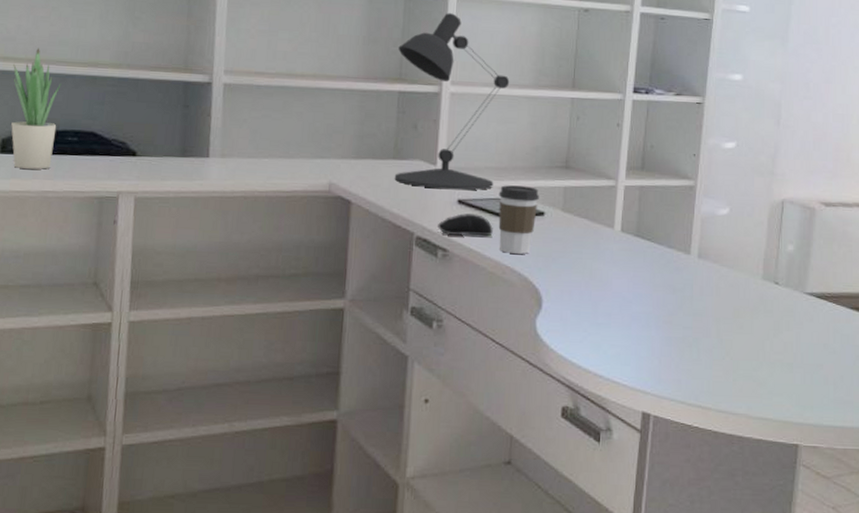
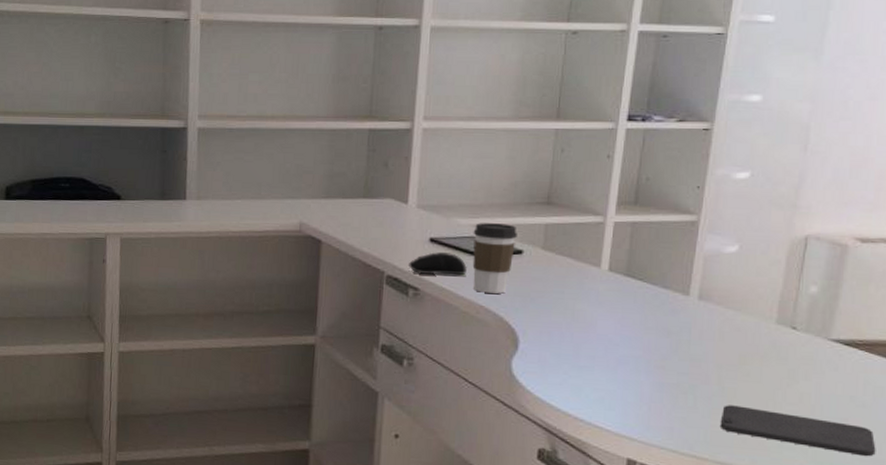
potted plant: present [11,47,62,169] -> none [12,101,54,214]
desk lamp: present [394,13,510,191] -> none [364,45,487,229]
smartphone: none [720,356,846,399] -> present [719,405,876,457]

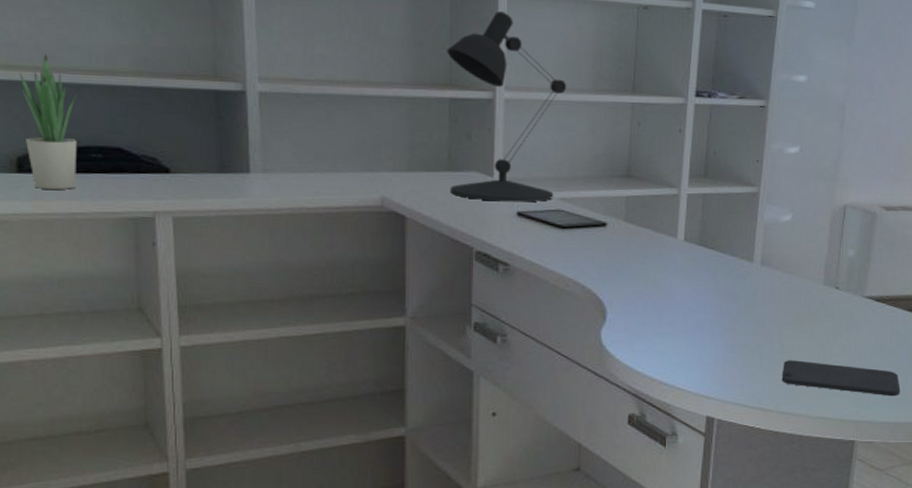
potted plant: none [12,101,54,214] -> present [19,53,78,190]
desk lamp: none [364,45,487,229] -> present [447,11,567,202]
computer mouse: present [409,252,467,276] -> none [498,226,555,249]
coffee cup: present [472,223,517,294] -> none [559,196,601,266]

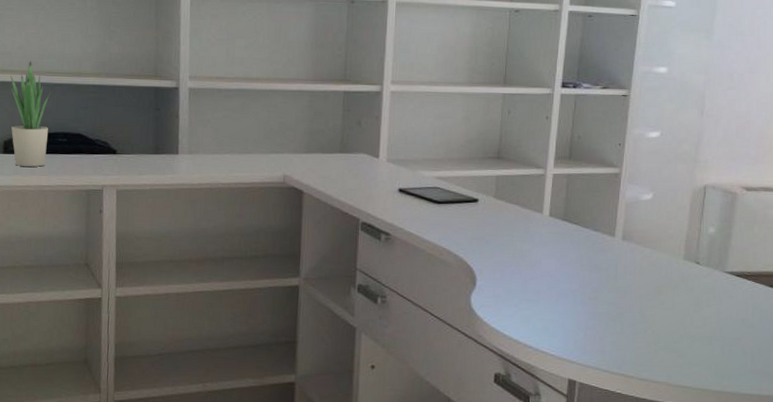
desk lamp: present [447,11,567,202] -> none [341,18,445,180]
smartphone: present [781,360,901,397] -> none [642,329,763,370]

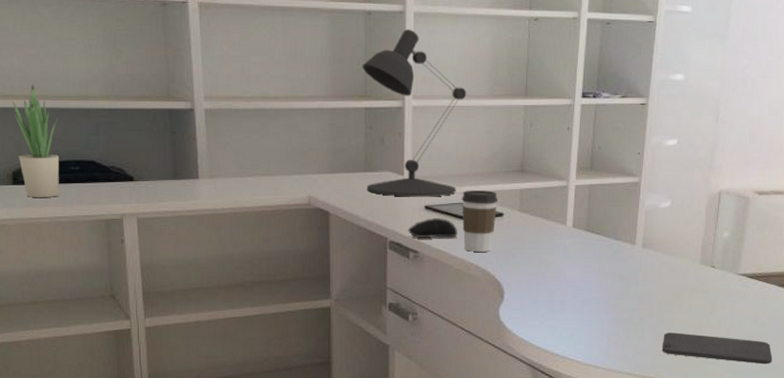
desk lamp: none [341,18,445,180] -> present [362,29,467,197]
computer mouse: none [381,201,431,222] -> present [408,218,458,238]
coffee cup: none [436,175,473,237] -> present [461,190,498,252]
smartphone: none [642,329,763,370] -> present [662,332,773,365]

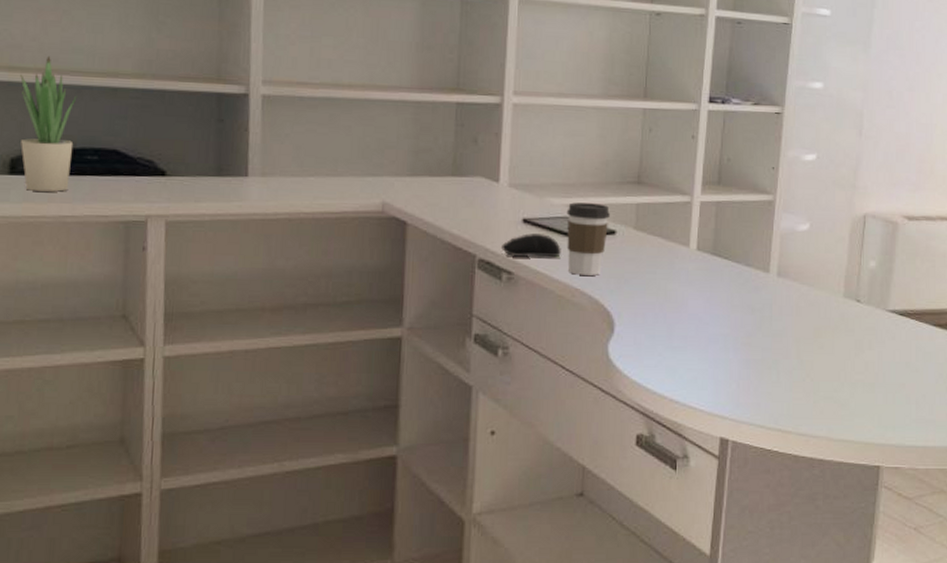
desk lamp: present [362,29,467,197] -> none [453,17,577,209]
smartphone: present [662,332,773,365] -> none [800,377,928,418]

